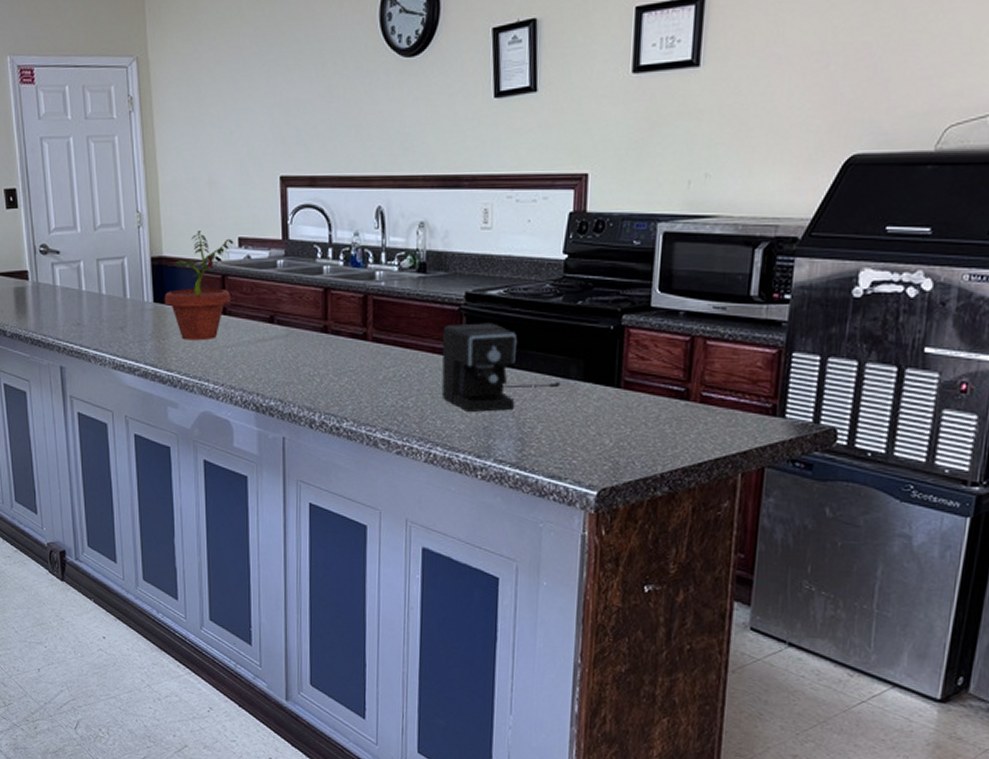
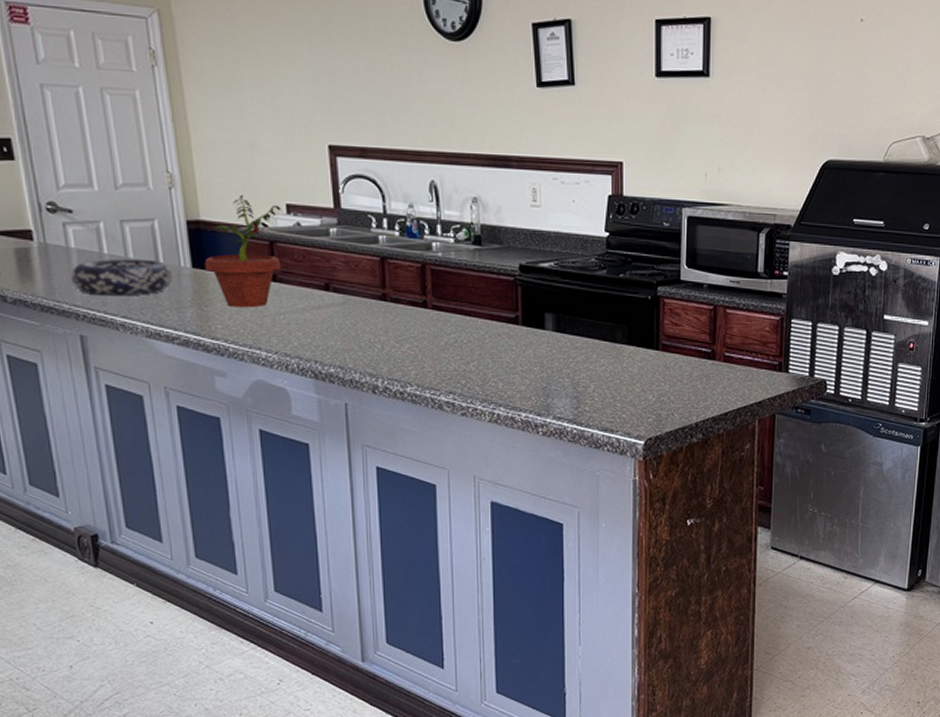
decorative bowl: none [56,295,137,330] -> present [71,258,173,296]
coffee maker: present [441,323,561,413] -> none [501,292,609,375]

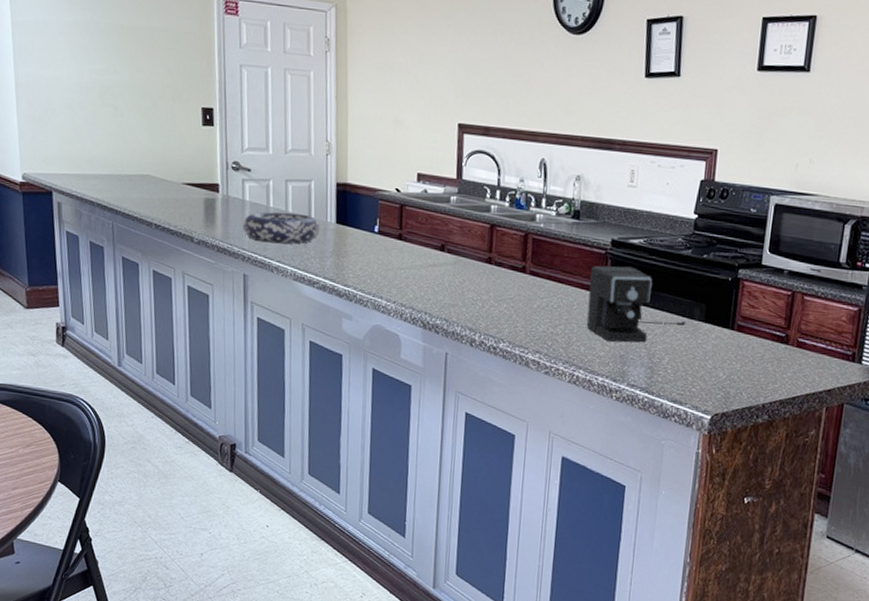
potted plant: present [204,195,282,308] -> none [345,164,413,262]
coffee maker: none [501,292,609,375] -> present [586,265,686,343]

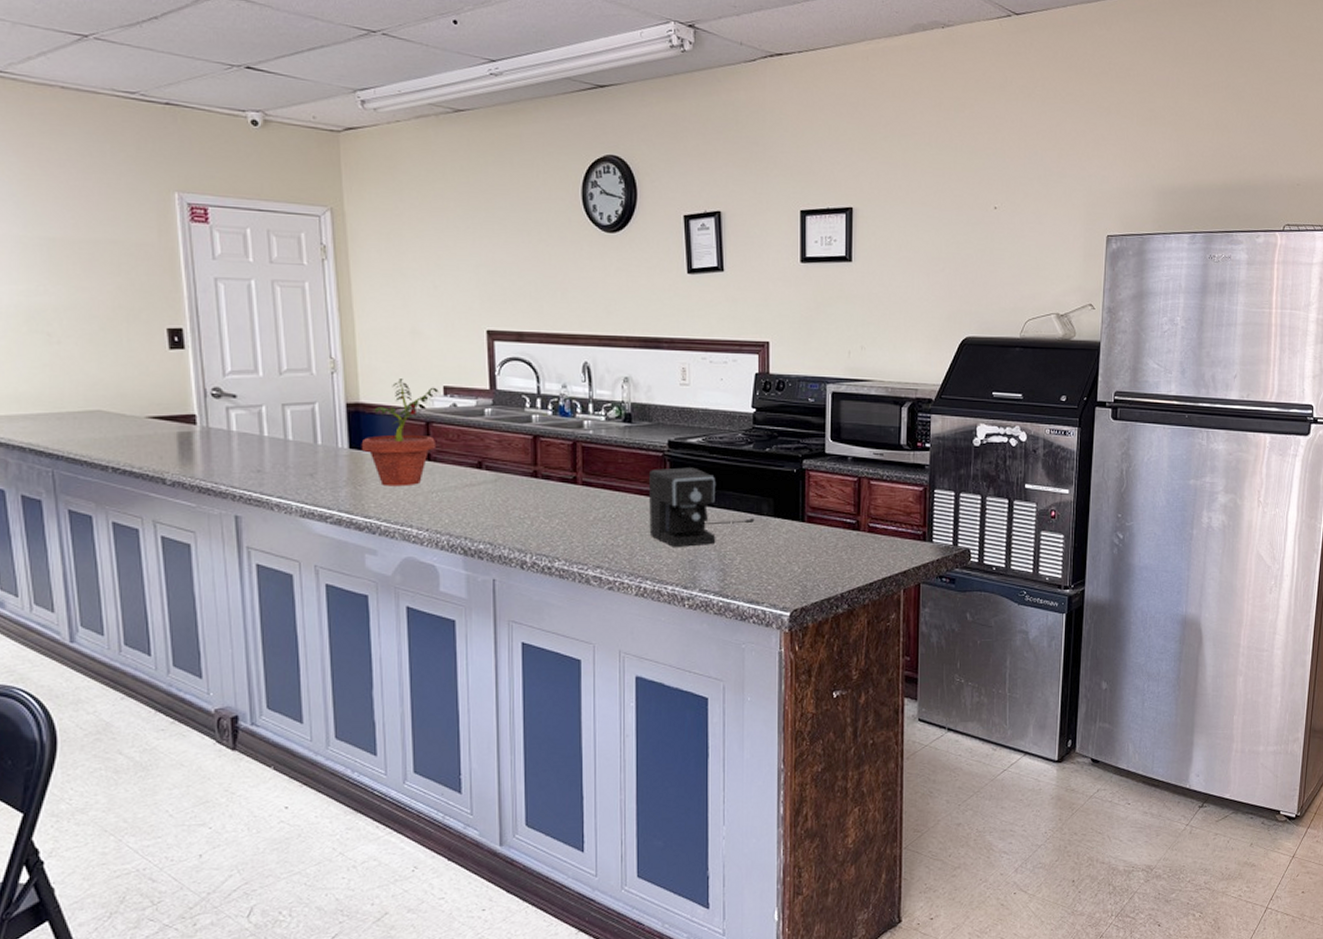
decorative bowl: present [243,212,320,244] -> none [230,440,330,477]
potted plant: none [345,164,413,262] -> present [361,379,439,487]

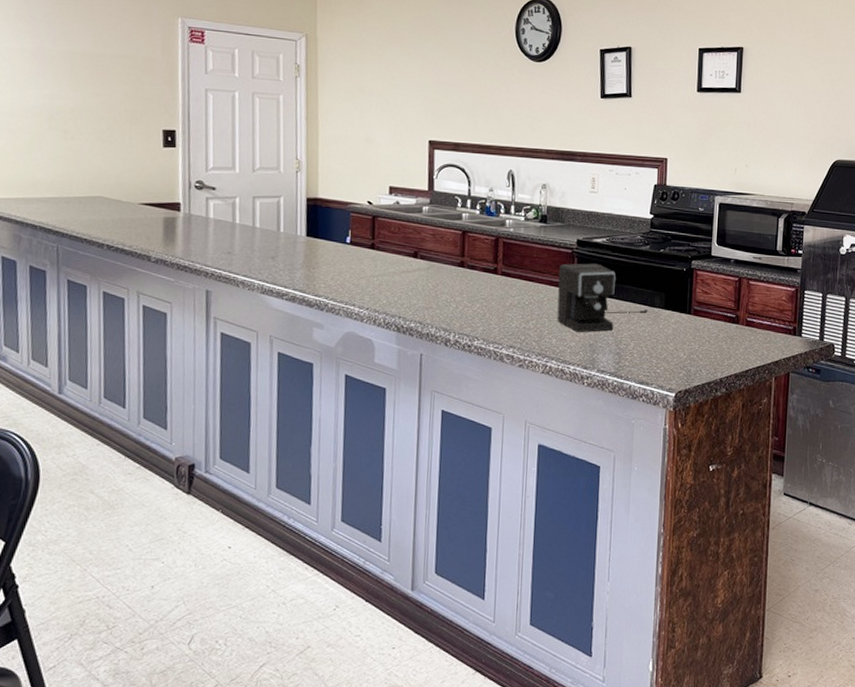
potted plant: present [361,379,439,487] -> none [316,179,385,271]

